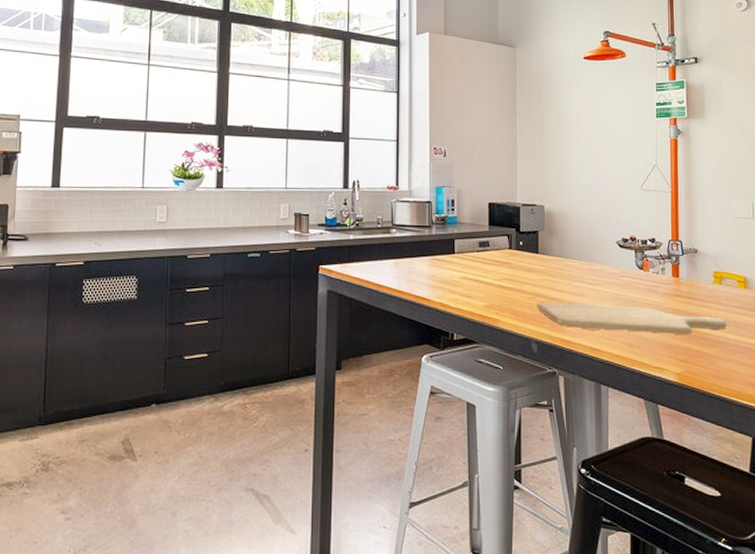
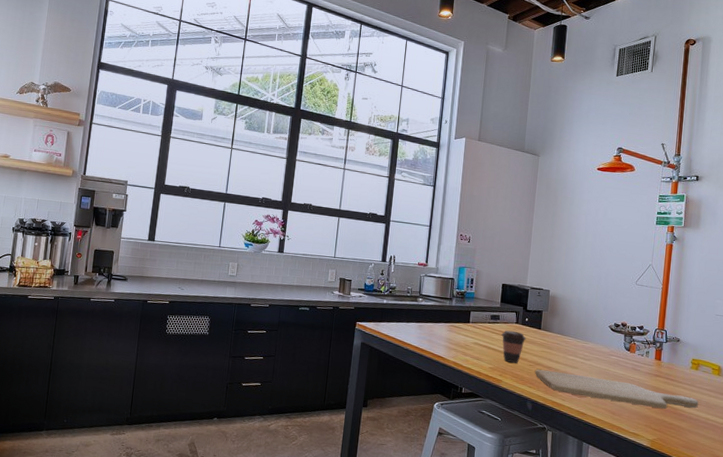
coffee cup: none [493,258,523,297] -> present [501,330,527,363]

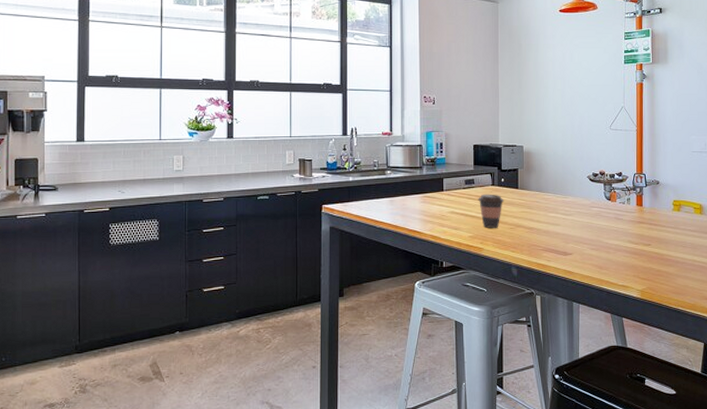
chopping board: present [535,369,699,409] -> none [517,231,684,256]

